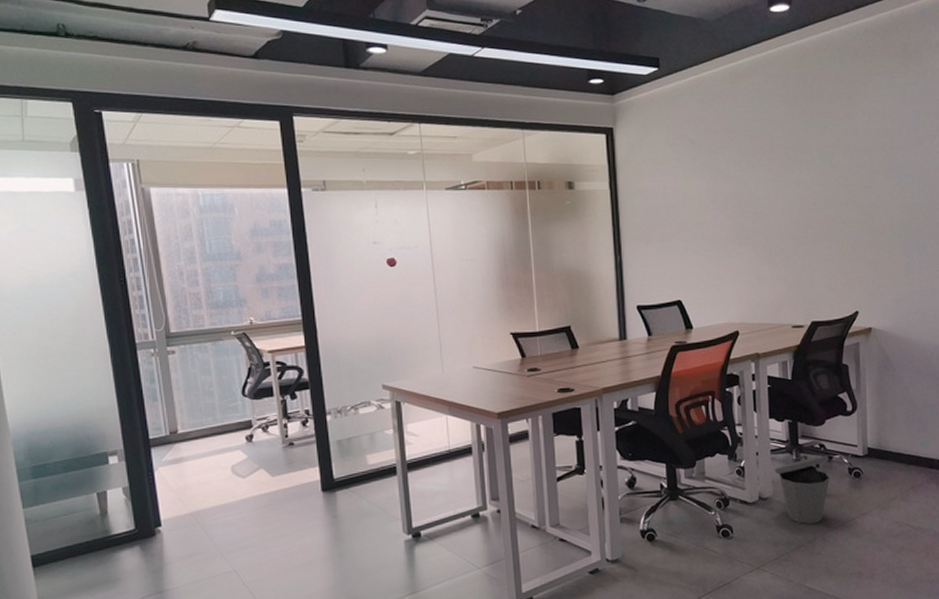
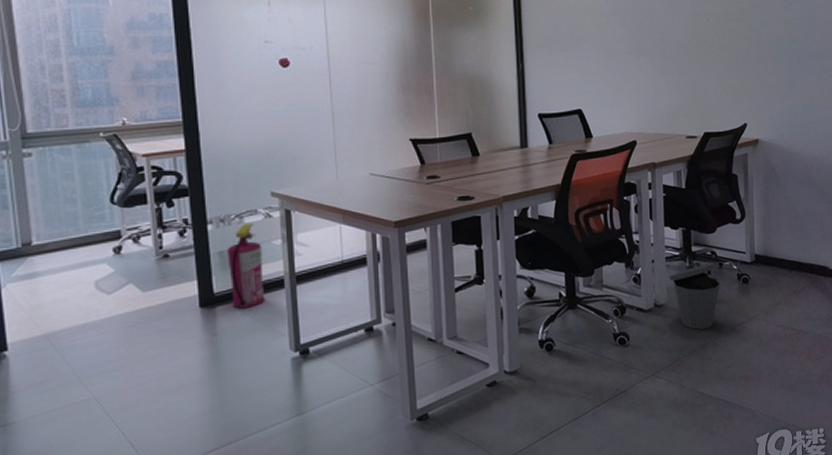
fire extinguisher: none [345,413,380,493] -> present [227,223,265,308]

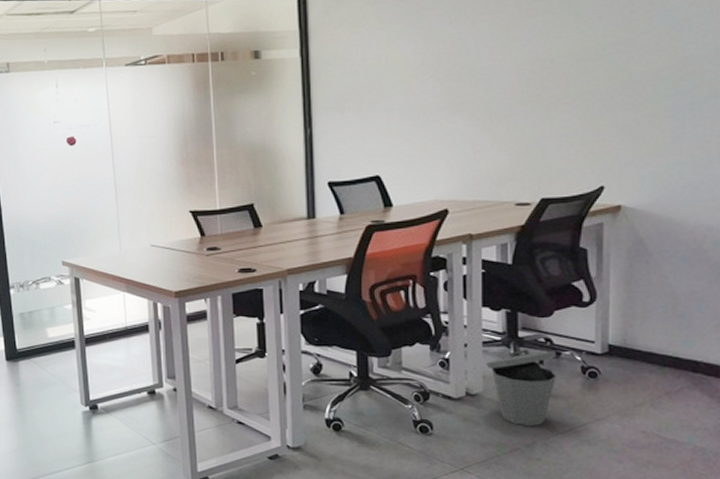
fire extinguisher: present [227,223,265,308] -> none [27,289,59,364]

